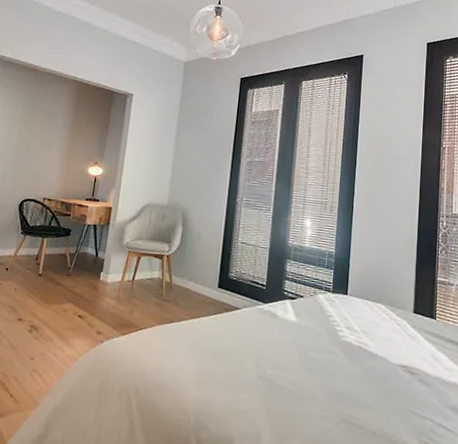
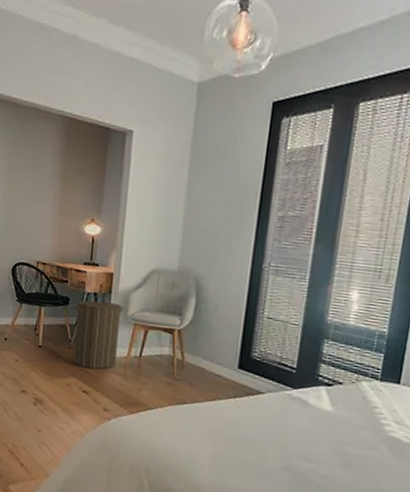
laundry hamper: none [71,225,120,295] -> present [74,294,124,370]

